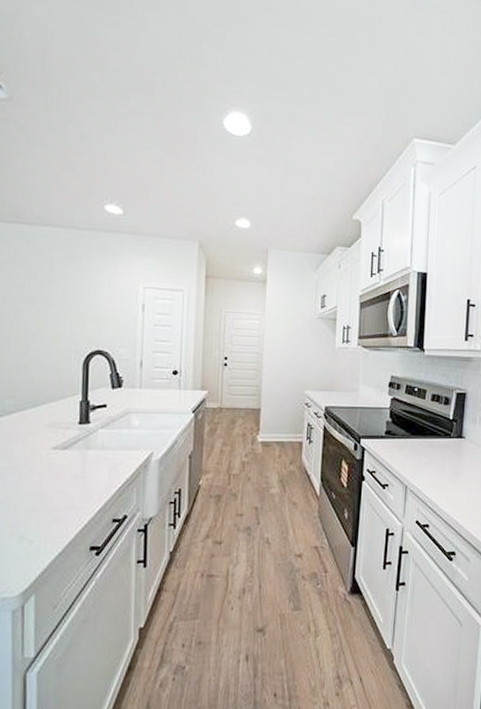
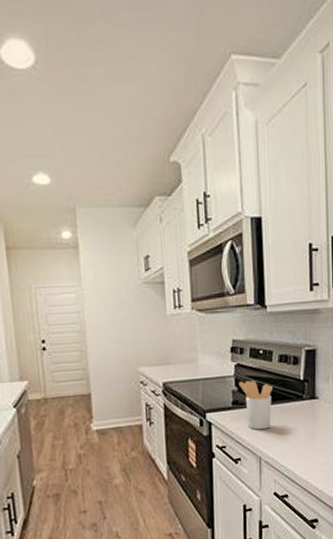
utensil holder: none [393,414,424,460] -> present [238,380,273,430]

